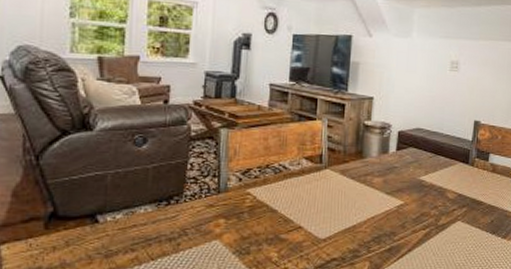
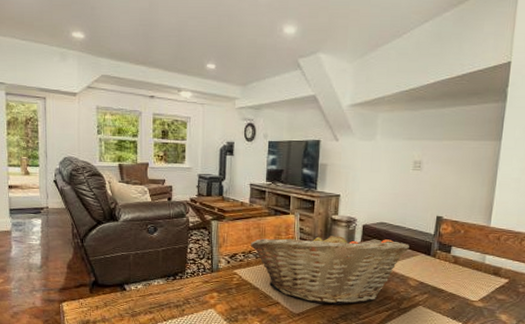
fruit basket: none [269,137,447,226] -> present [251,229,409,305]

